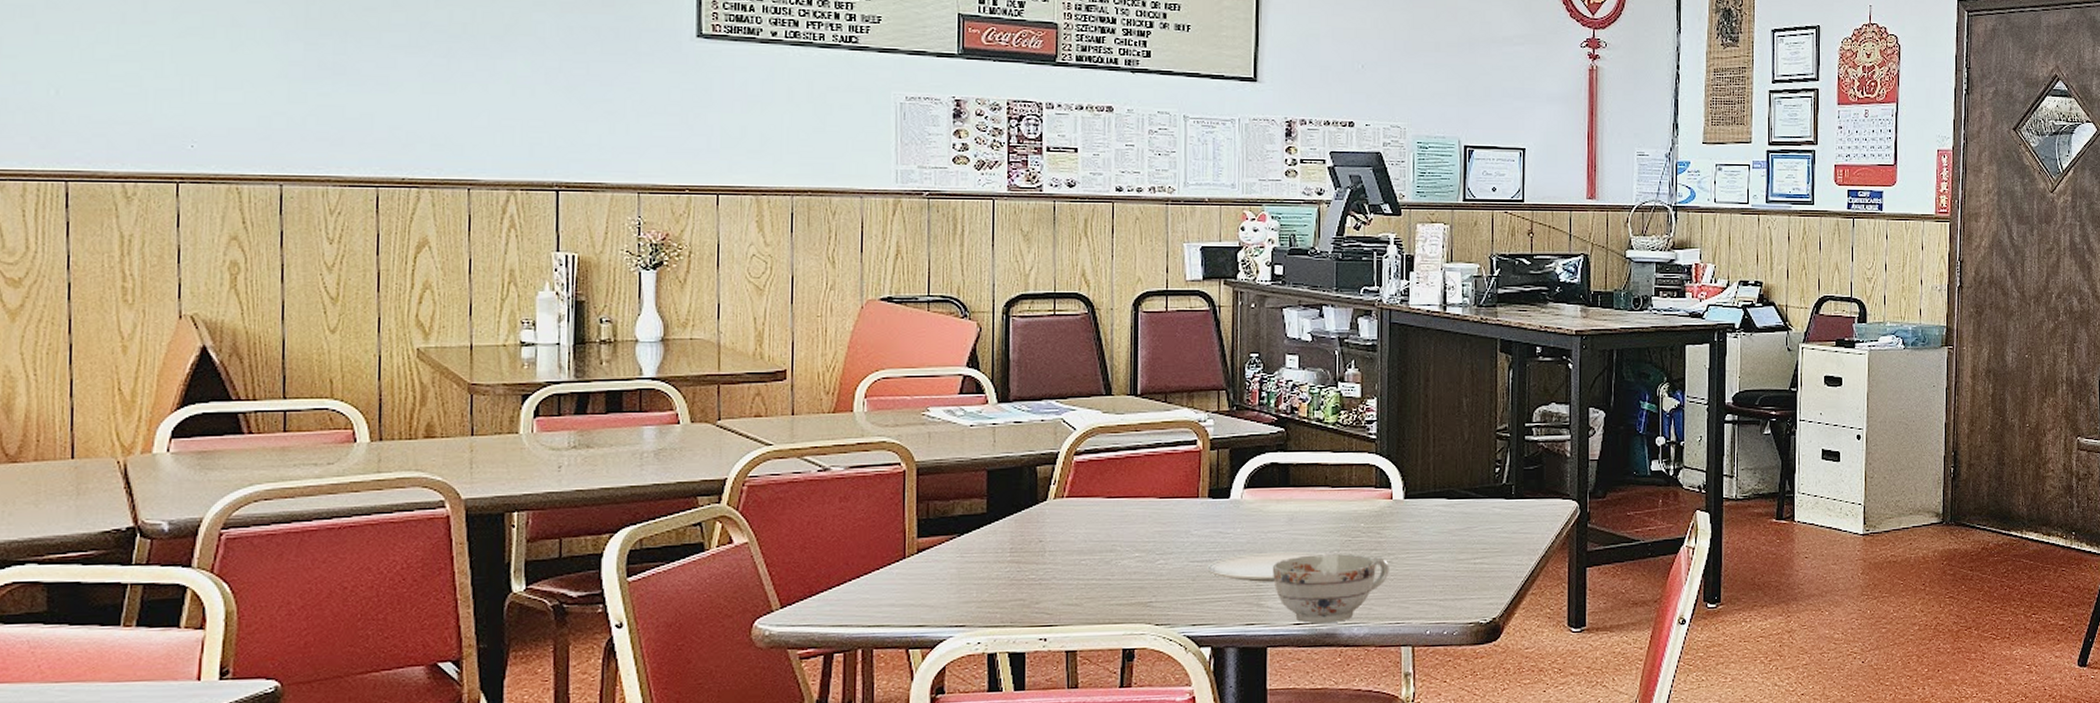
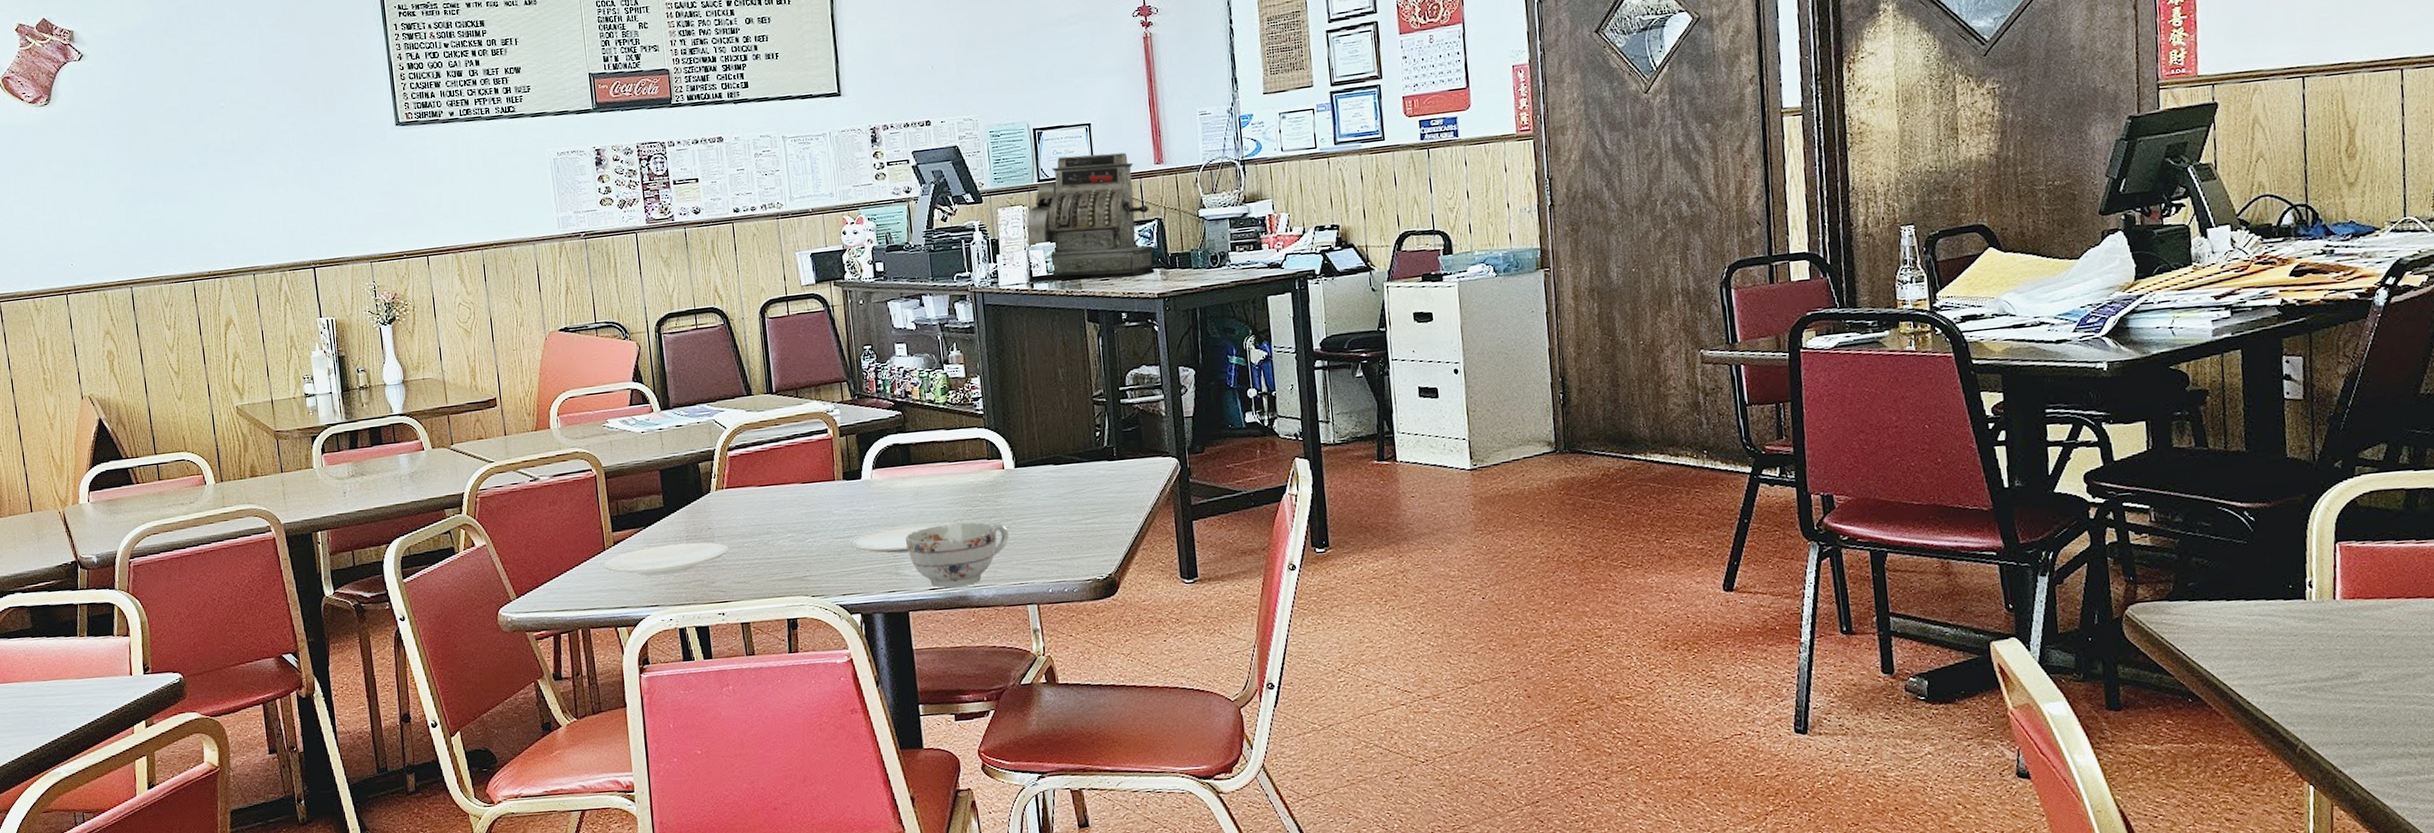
plate: none [900,556,1061,591] -> present [603,542,729,576]
cash register: none [1441,179,1577,311] -> present [1026,152,1155,283]

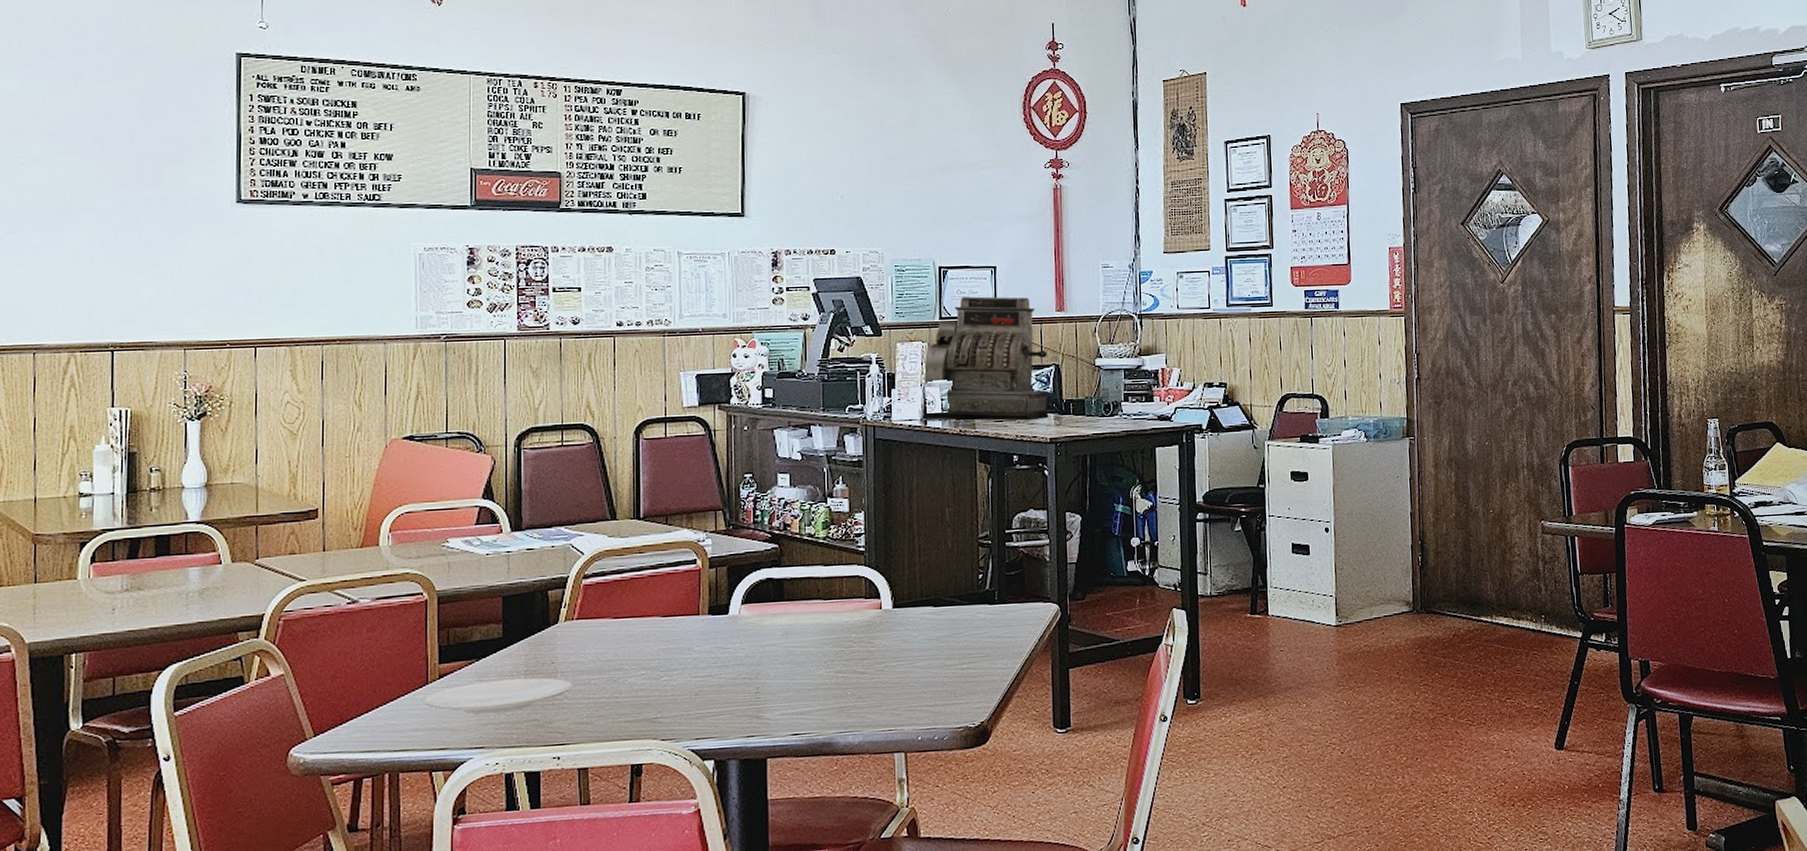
plate: present [849,522,955,553] -> none [709,663,825,695]
teacup: present [905,522,1009,589] -> none [769,664,881,734]

